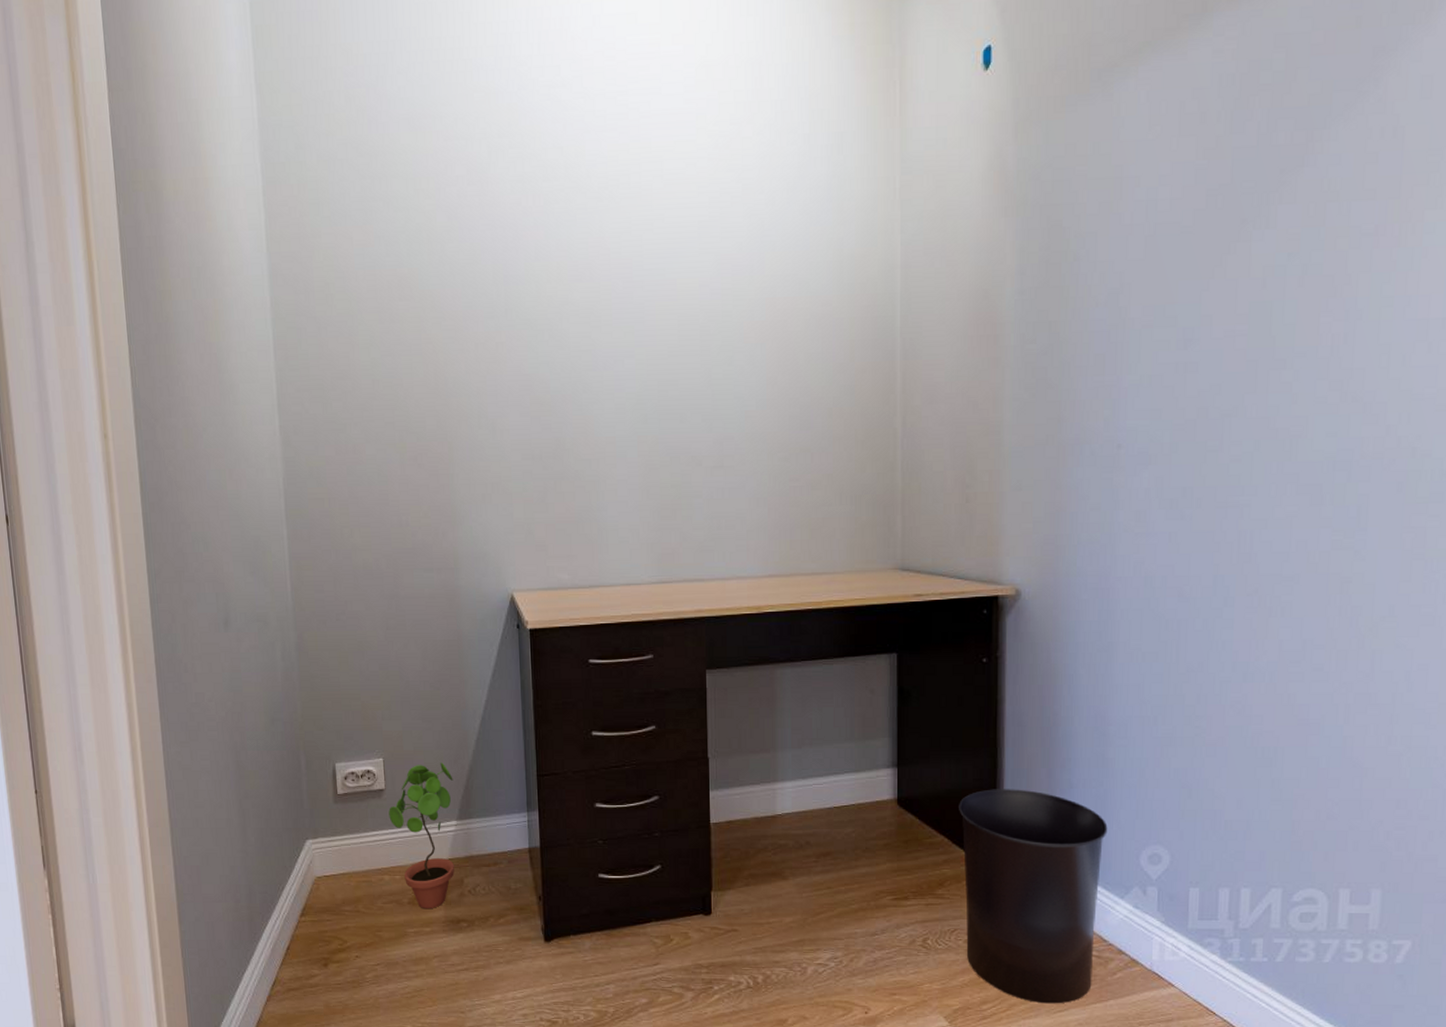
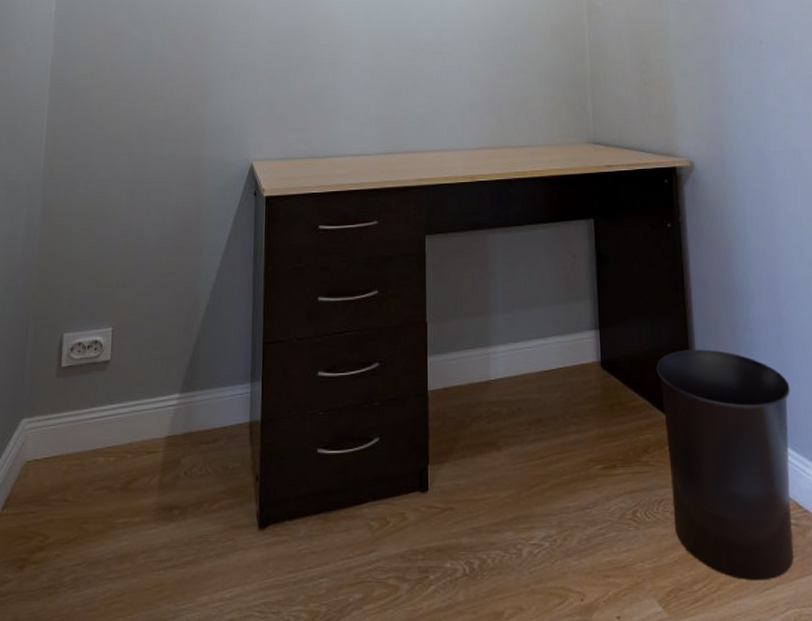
potted plant: present [388,762,455,909] -> none [111,331,180,496]

